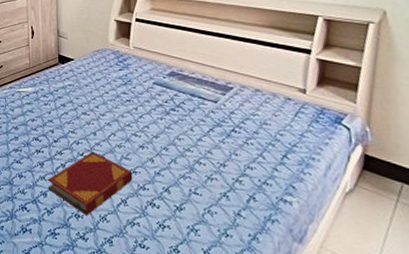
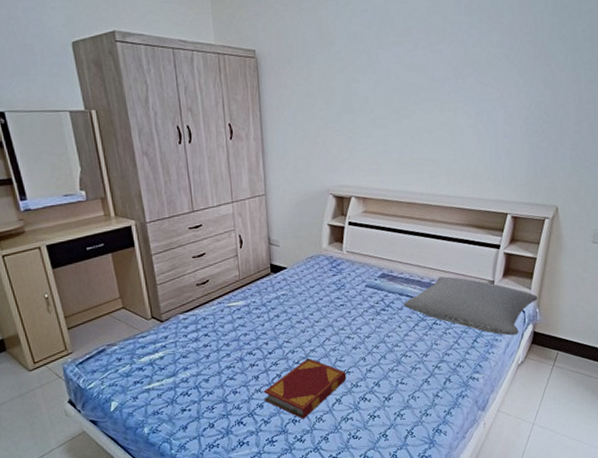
pillow: none [195,80,367,156] -> present [403,276,538,336]

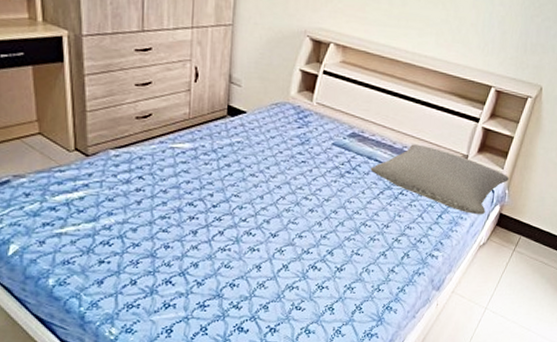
hardback book: present [263,358,347,419] -> none [200,217,298,284]

